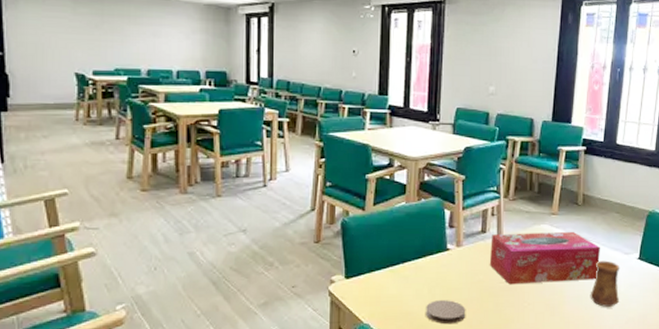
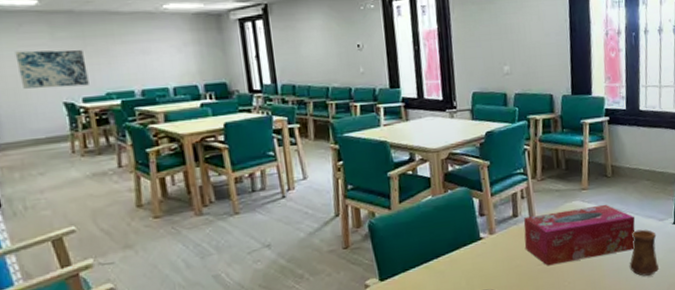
wall art: none [38,21,101,60] -> present [14,50,89,89]

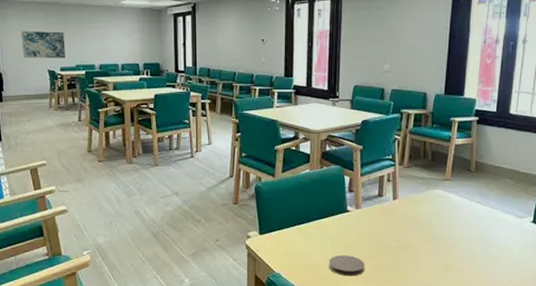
tissue box: present [523,204,635,266] -> none [386,195,494,243]
cup: present [629,229,659,276] -> none [483,223,514,266]

